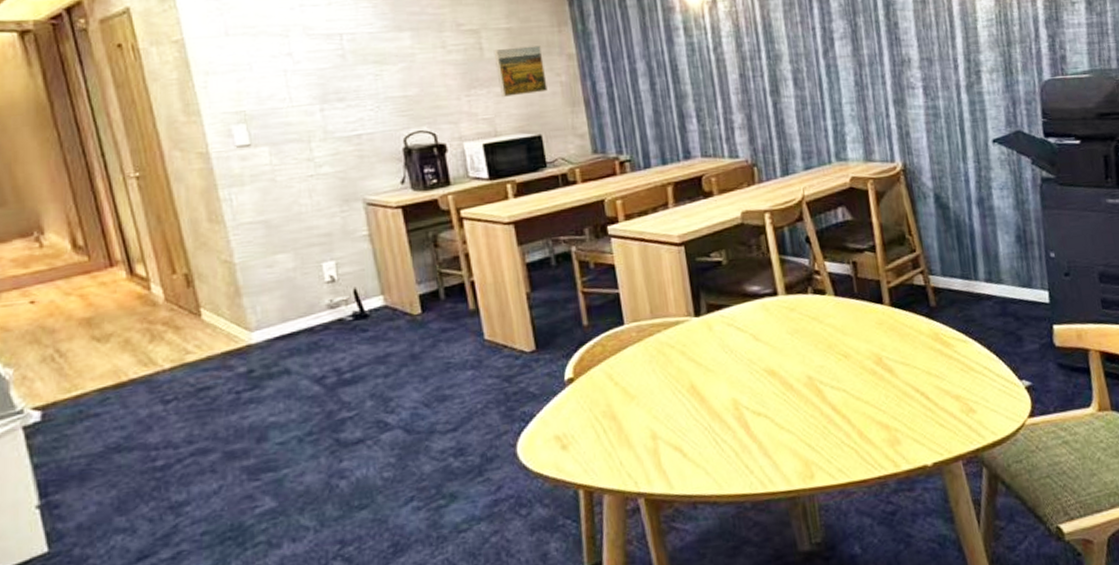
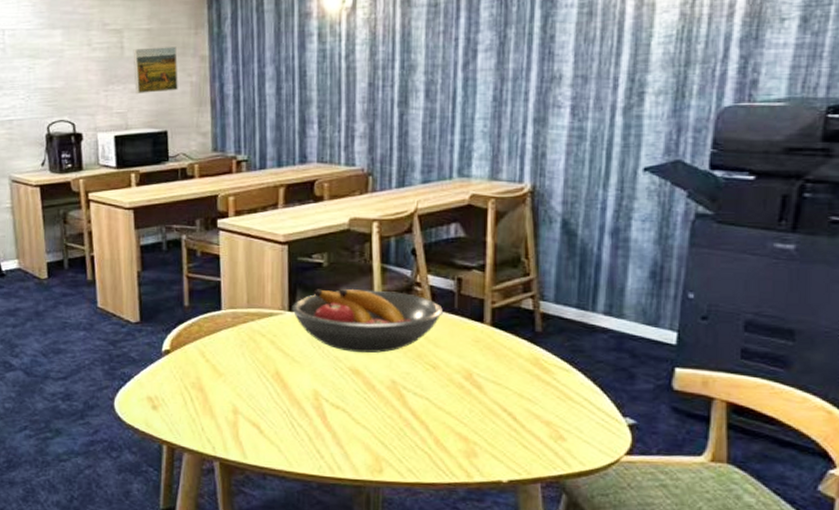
fruit bowl: none [697,282,845,352] -> present [292,289,443,353]

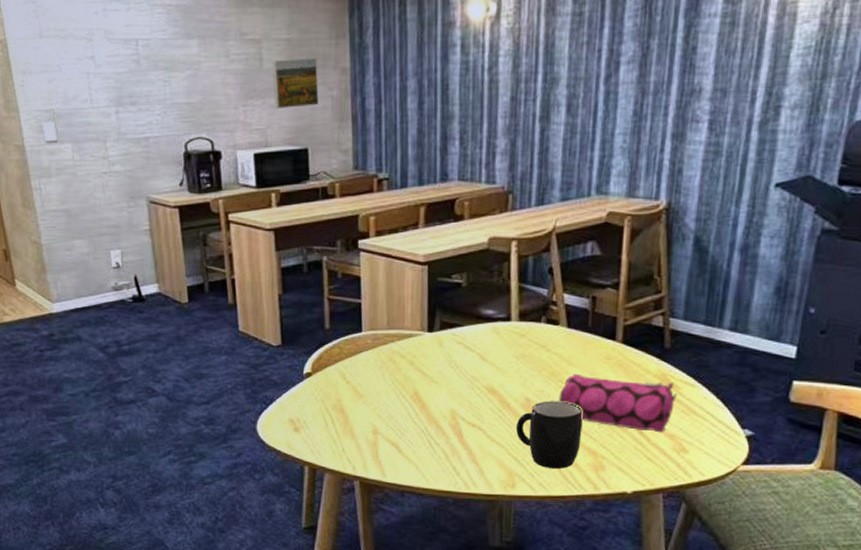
fruit bowl: present [292,289,443,353] -> none [431,309,577,372]
mug: none [382,383,452,454] -> present [516,401,583,469]
pencil case: none [426,356,551,420] -> present [559,374,677,433]

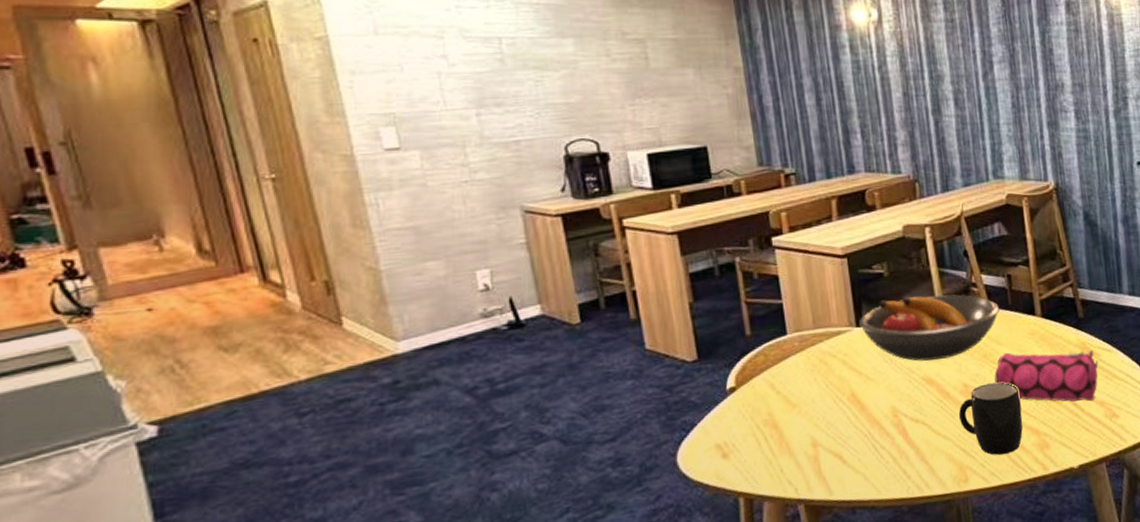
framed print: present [272,58,319,110] -> none [659,58,714,108]
fruit bowl: none [431,309,577,372] -> present [859,294,999,361]

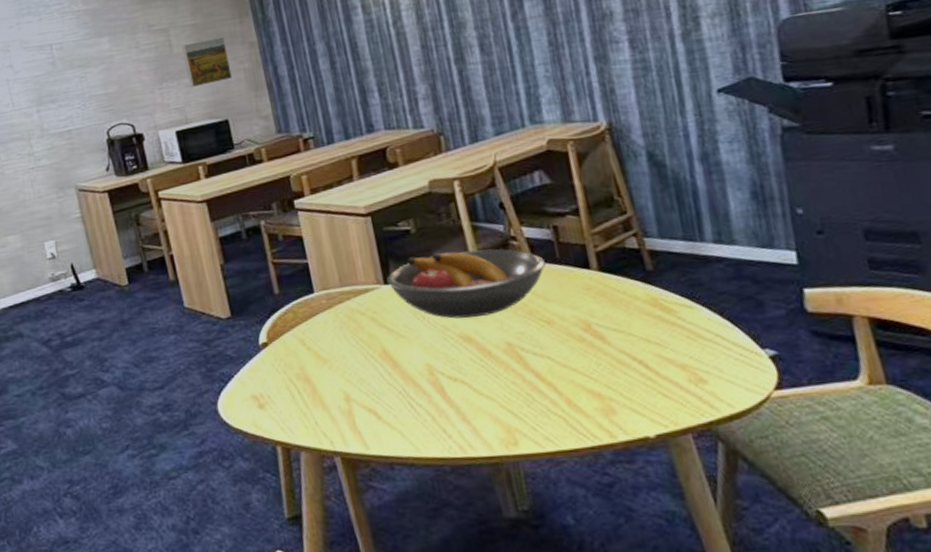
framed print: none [659,58,714,108] -> present [181,37,232,88]
mug: present [959,382,1023,455] -> none [503,341,582,419]
pencil case: present [994,351,1098,402] -> none [543,307,677,365]

